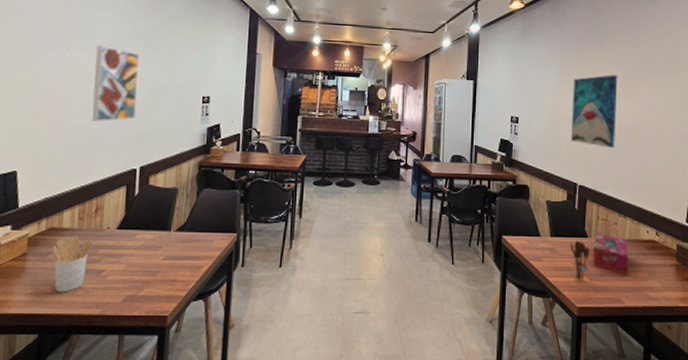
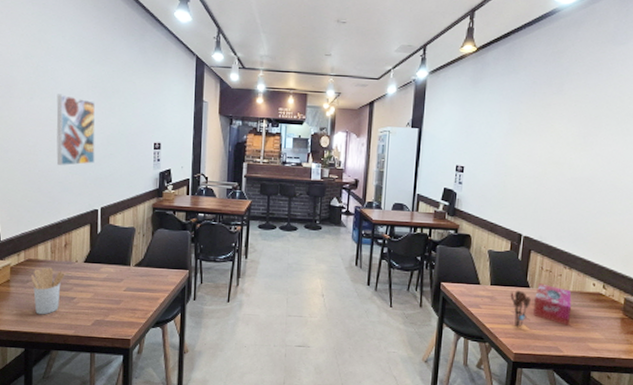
wall art: present [571,75,618,148] -> none [519,123,575,199]

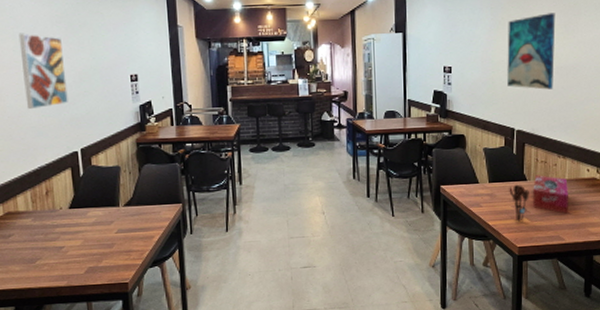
utensil holder: present [31,267,65,315] -> none [13,218,50,270]
wall art: none [519,123,575,199] -> present [507,13,556,90]

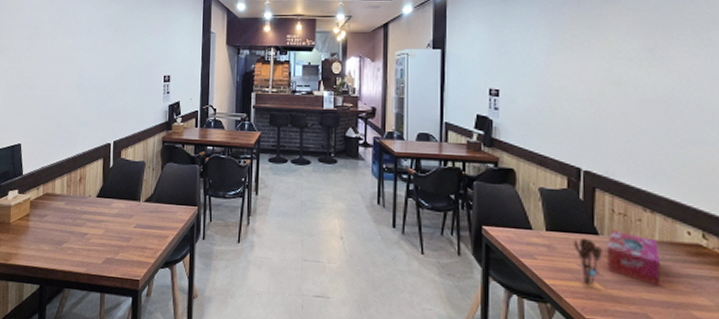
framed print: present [18,33,68,109] -> none [74,33,110,100]
wall art: present [507,13,556,90] -> none [570,35,637,126]

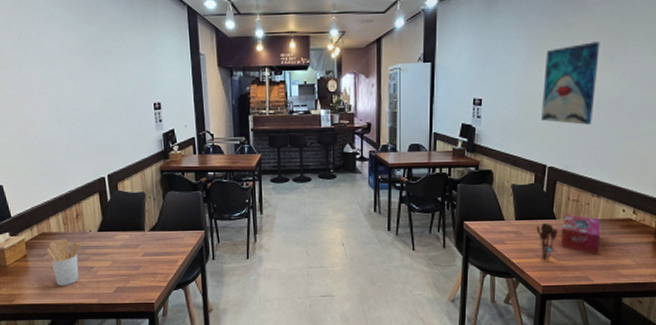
utensil holder: none [48,201,79,251] -> present [47,239,81,286]
wall art: none [570,35,637,126] -> present [541,42,600,125]

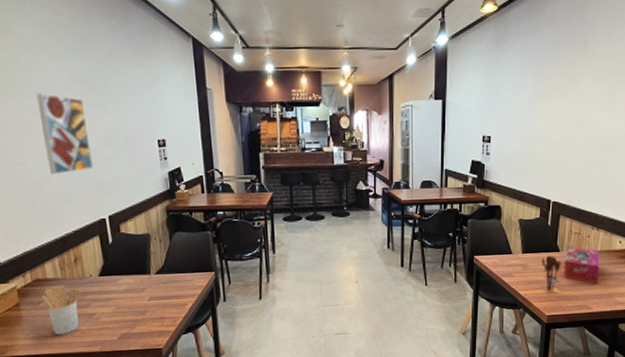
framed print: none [46,60,95,135] -> present [36,93,93,174]
wall art: present [541,42,600,125] -> none [546,81,600,161]

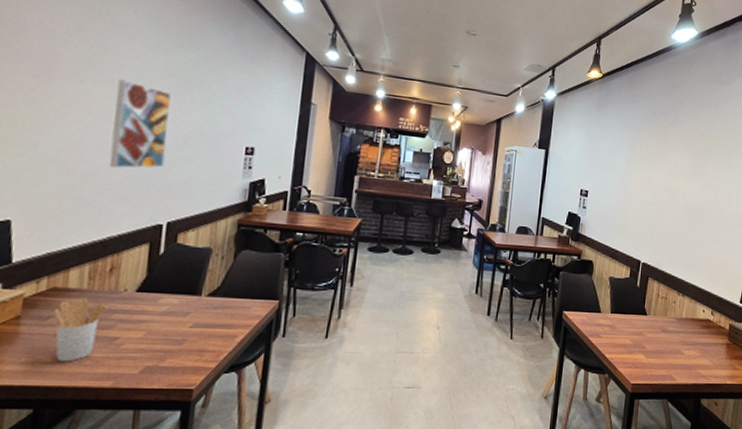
utensil holder: present [541,255,561,291] -> none [629,317,648,357]
tissue box: present [564,246,600,284] -> none [650,310,684,353]

